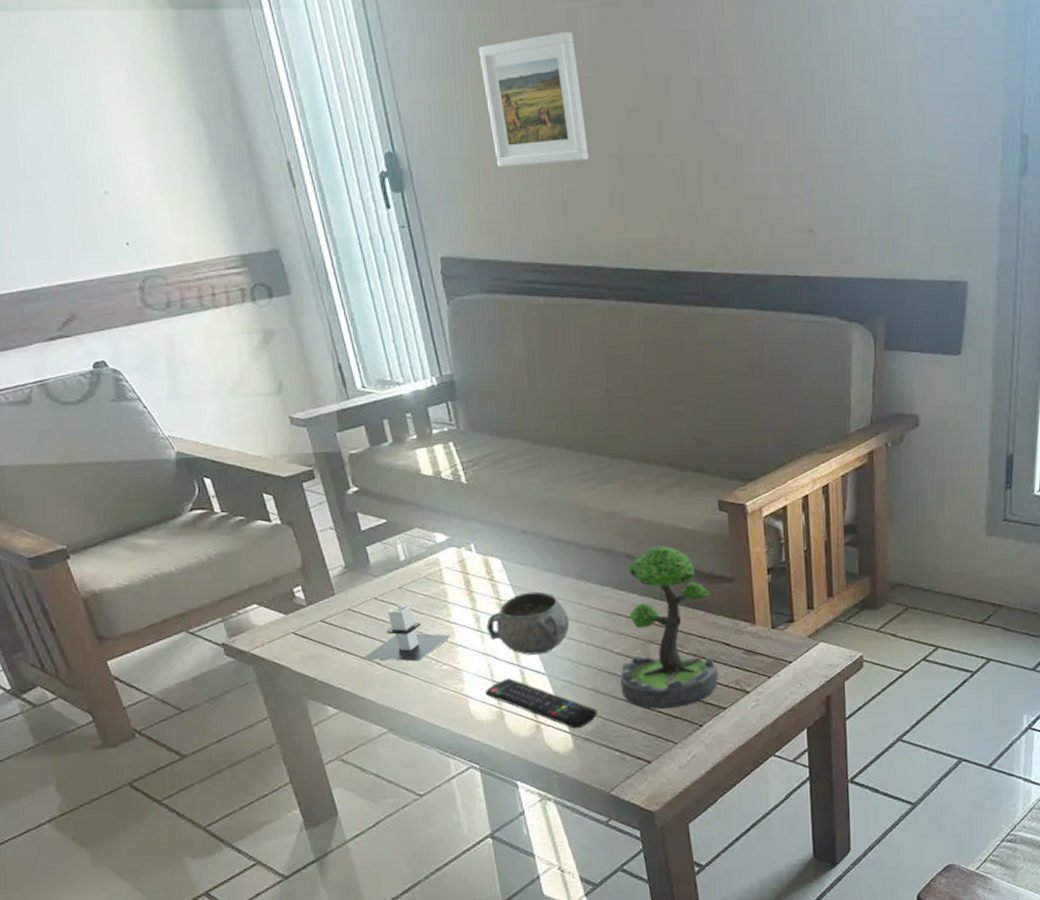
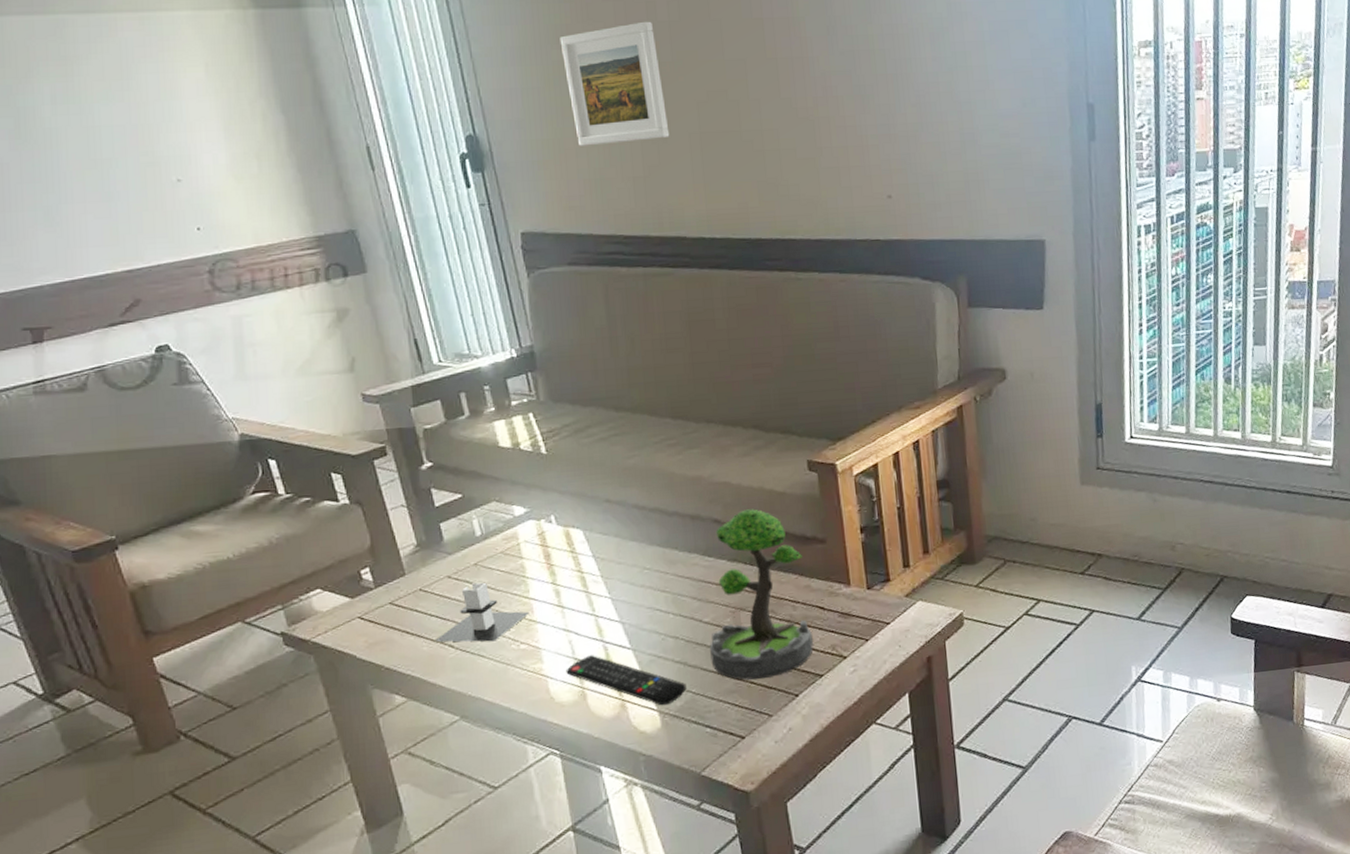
decorative bowl: present [485,591,570,655] -> none [566,562,656,630]

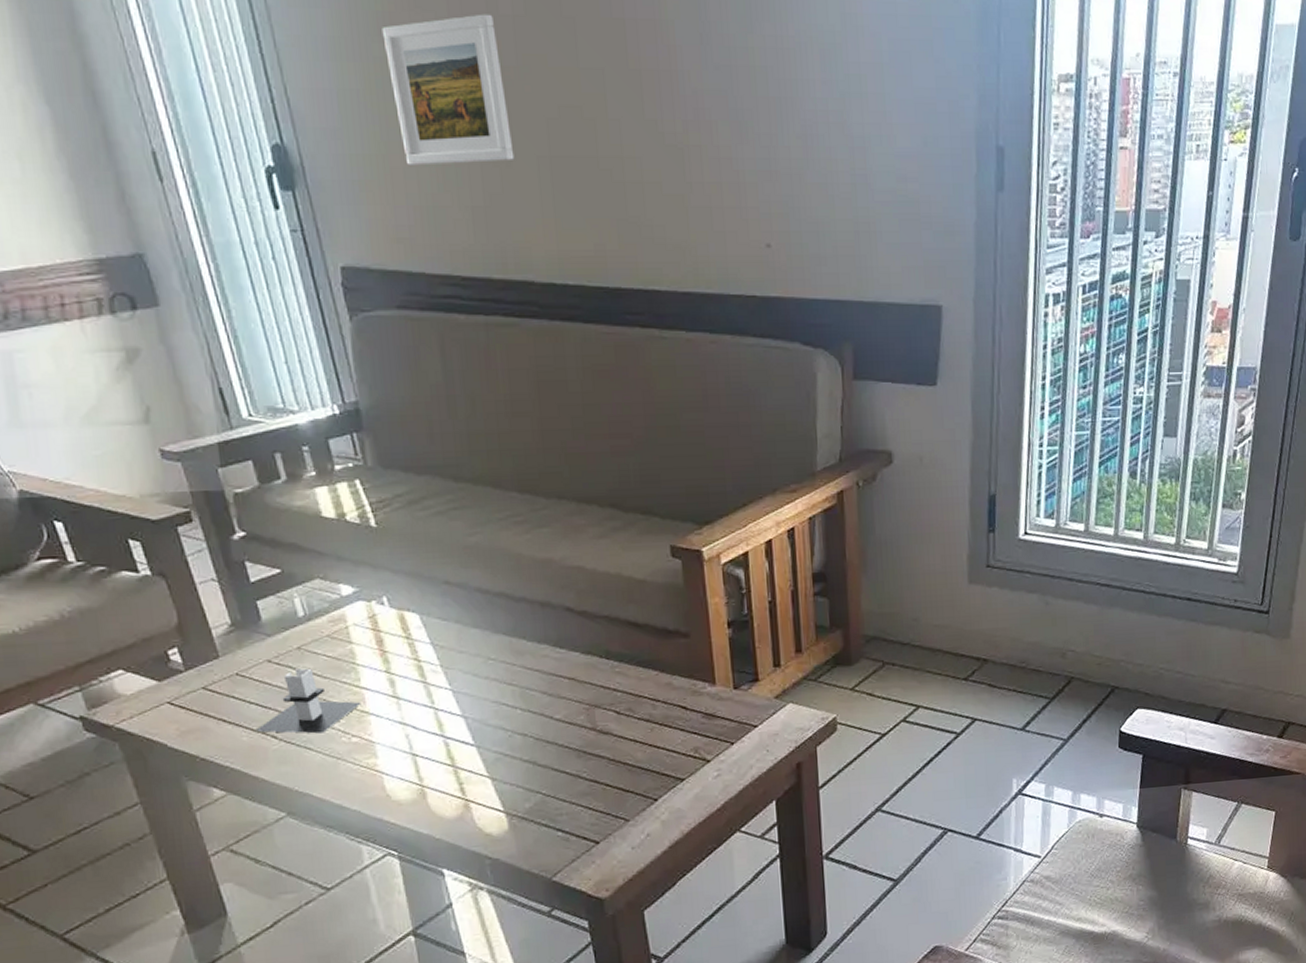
remote control: present [566,655,687,706] -> none [403,751,536,807]
plant: present [710,509,813,680] -> none [561,597,674,782]

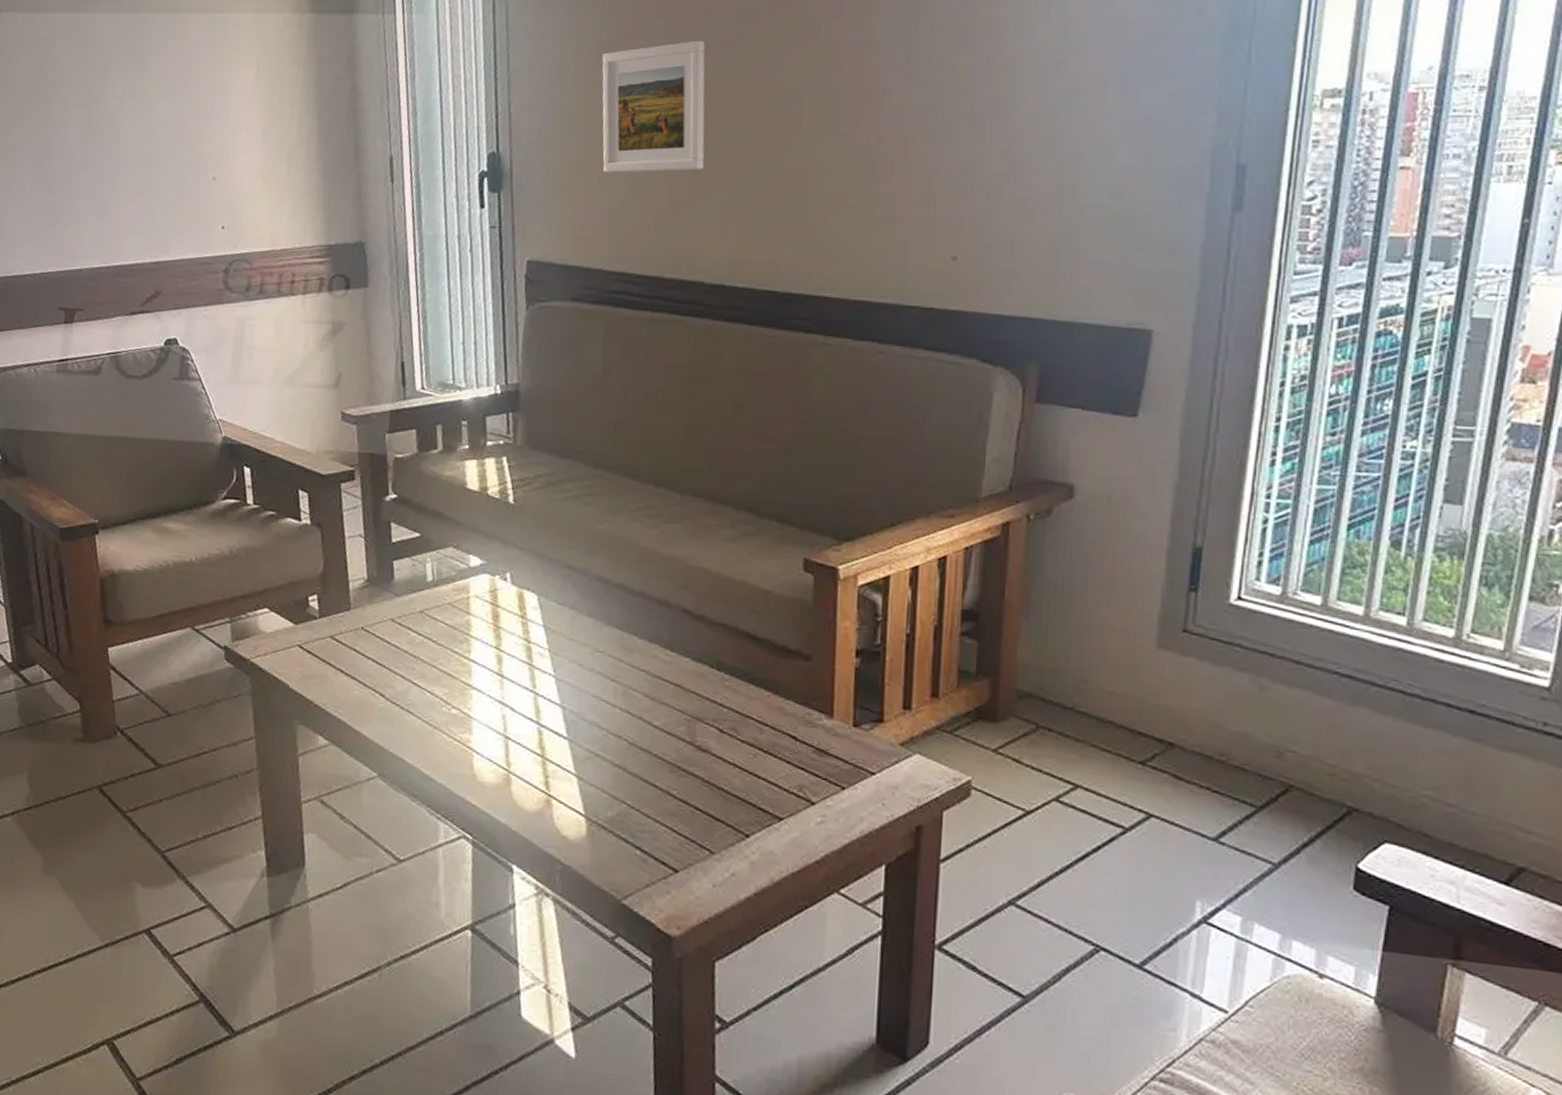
candle: present [255,668,361,734] -> none [367,631,467,700]

